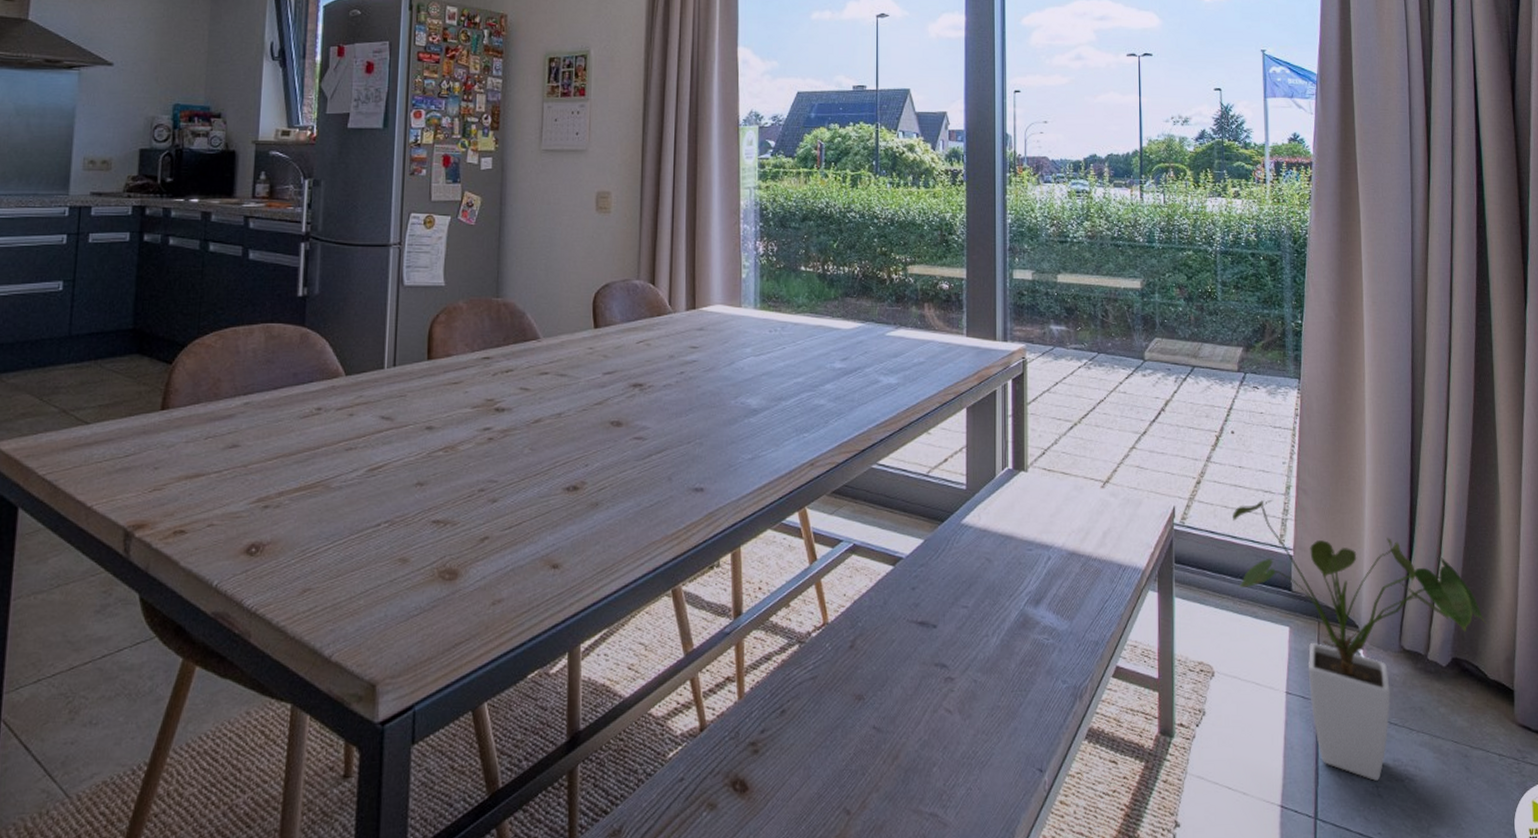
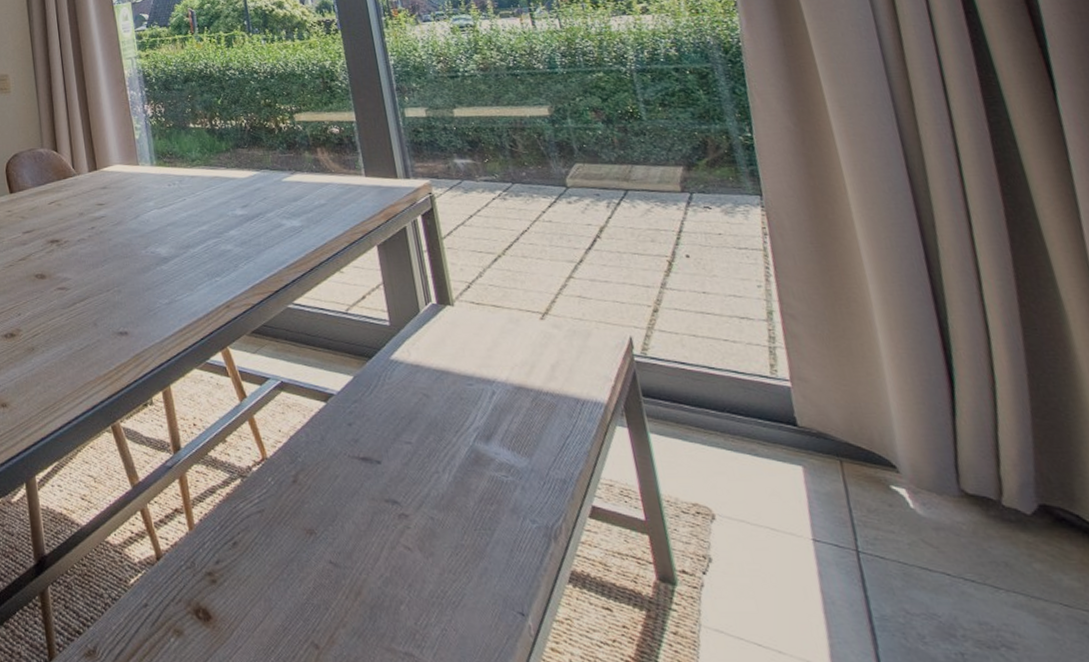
house plant: present [1233,500,1487,781] -> none [704,327,1081,646]

